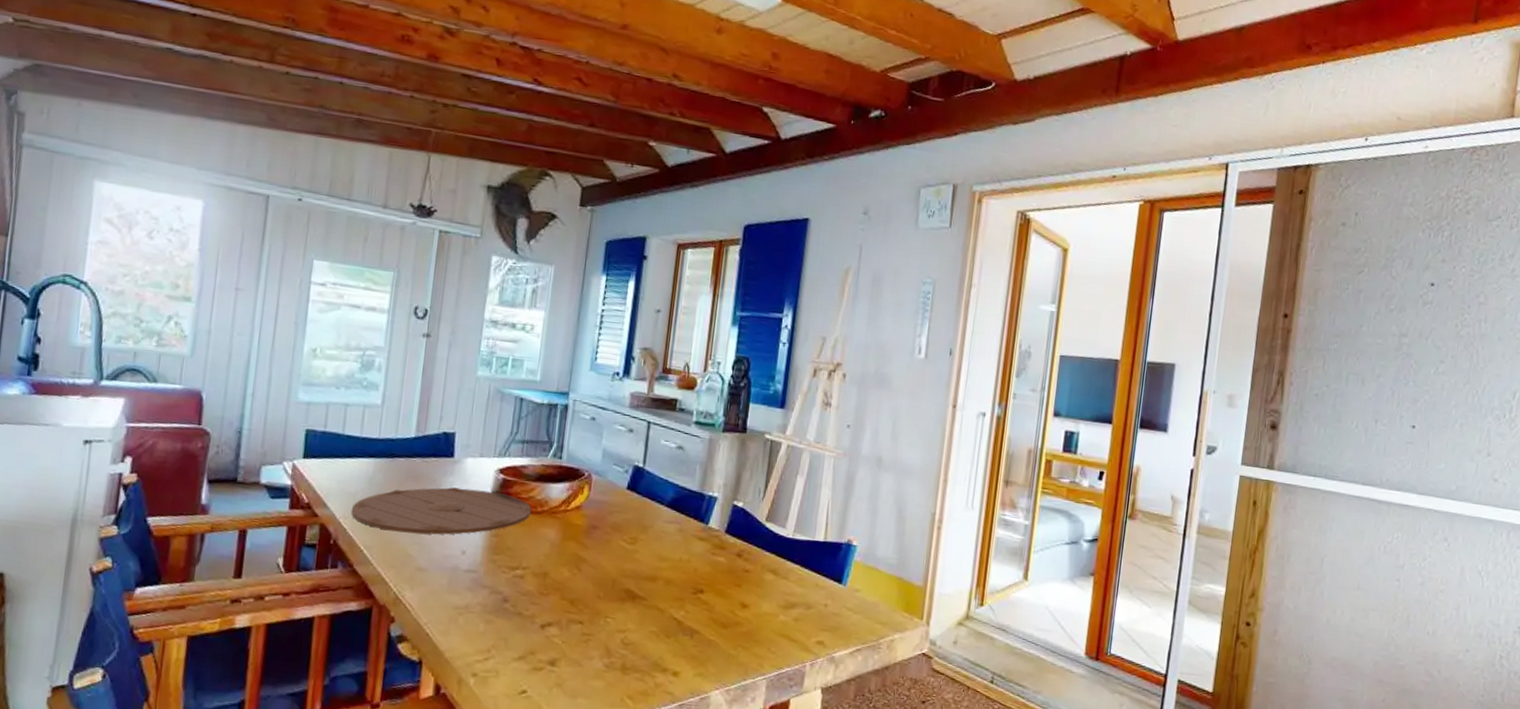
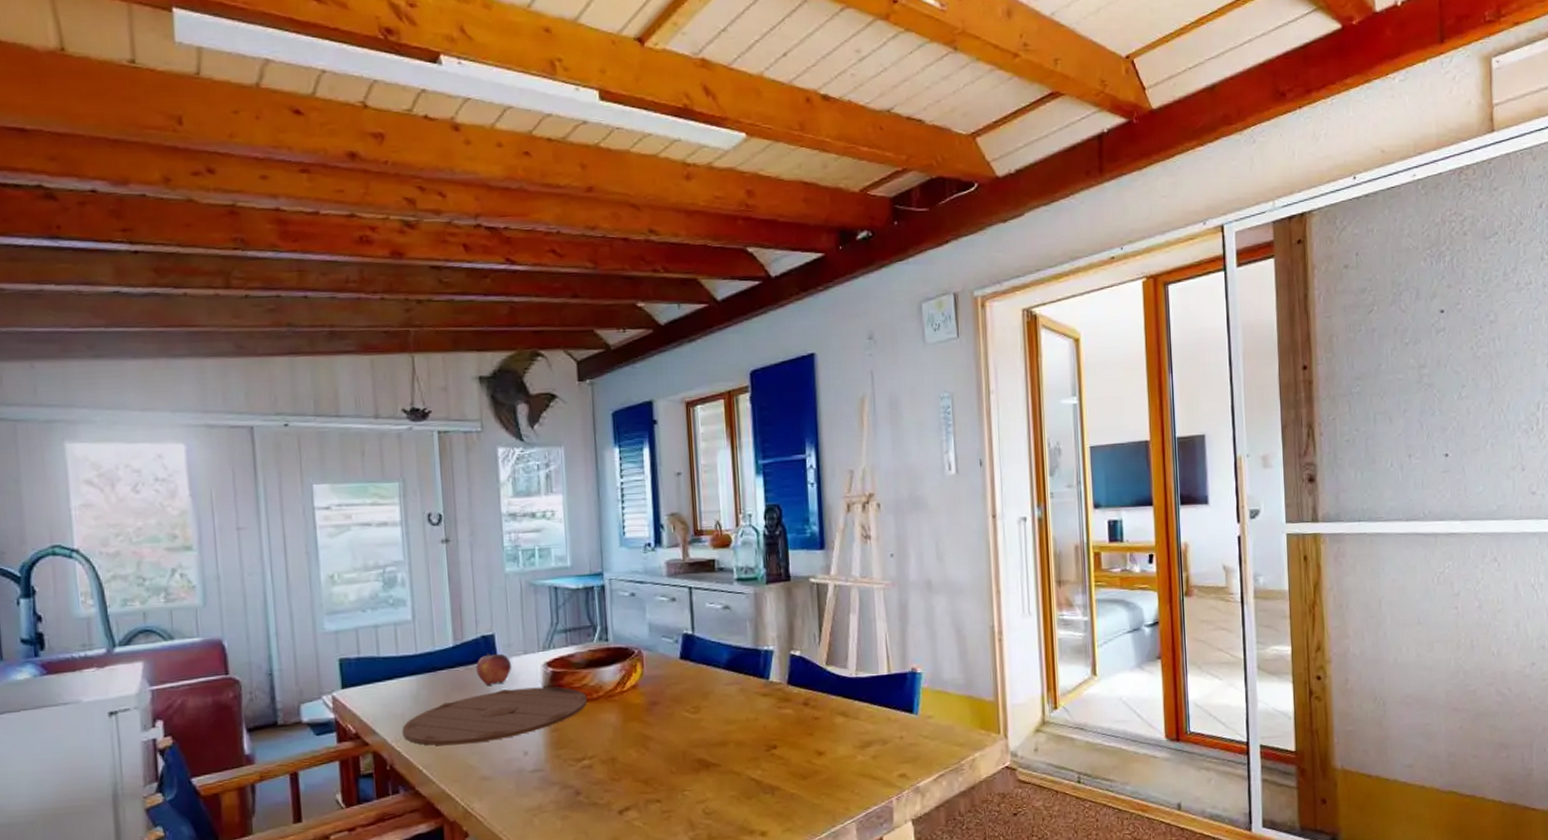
fruit: none [431,449,466,481] -> present [476,653,511,686]

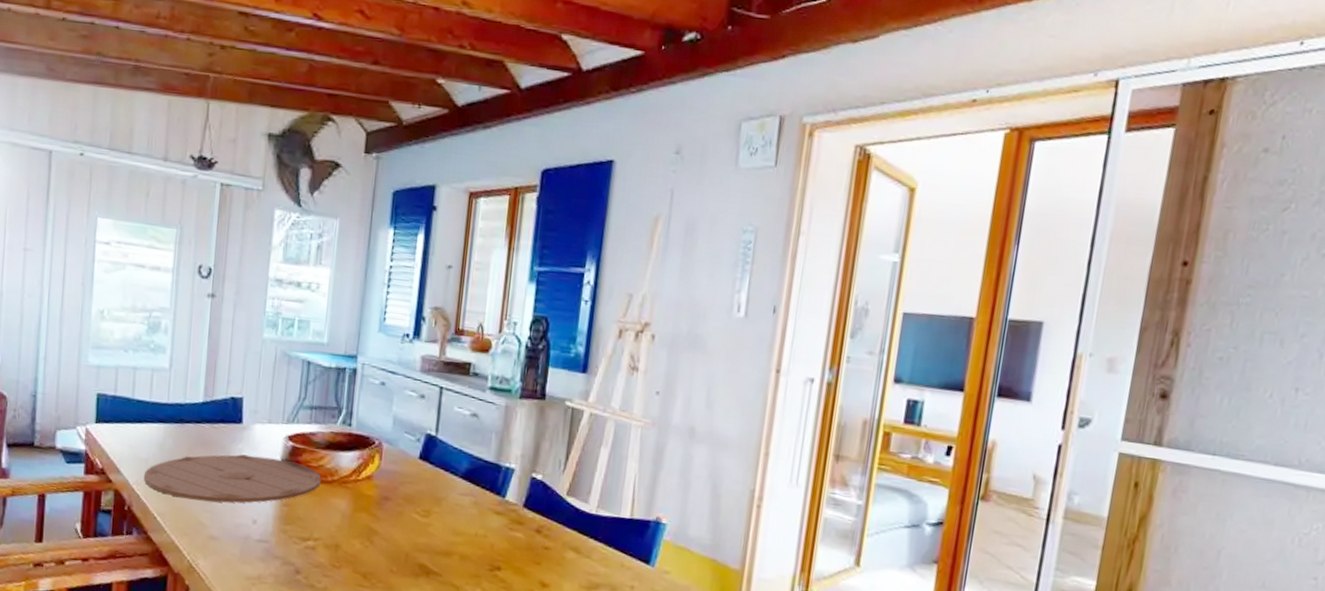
fruit: present [476,653,511,686] -> none [220,415,255,448]

